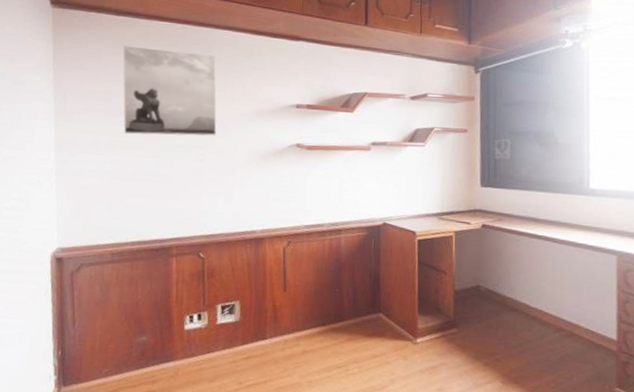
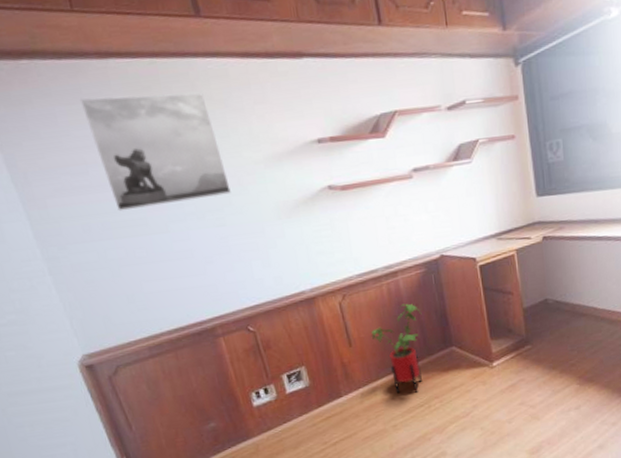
house plant: none [305,261,357,352] -> present [371,303,422,394]

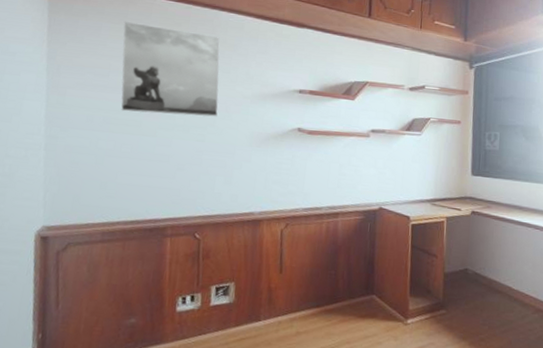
house plant: present [371,303,422,394] -> none [301,244,352,333]

